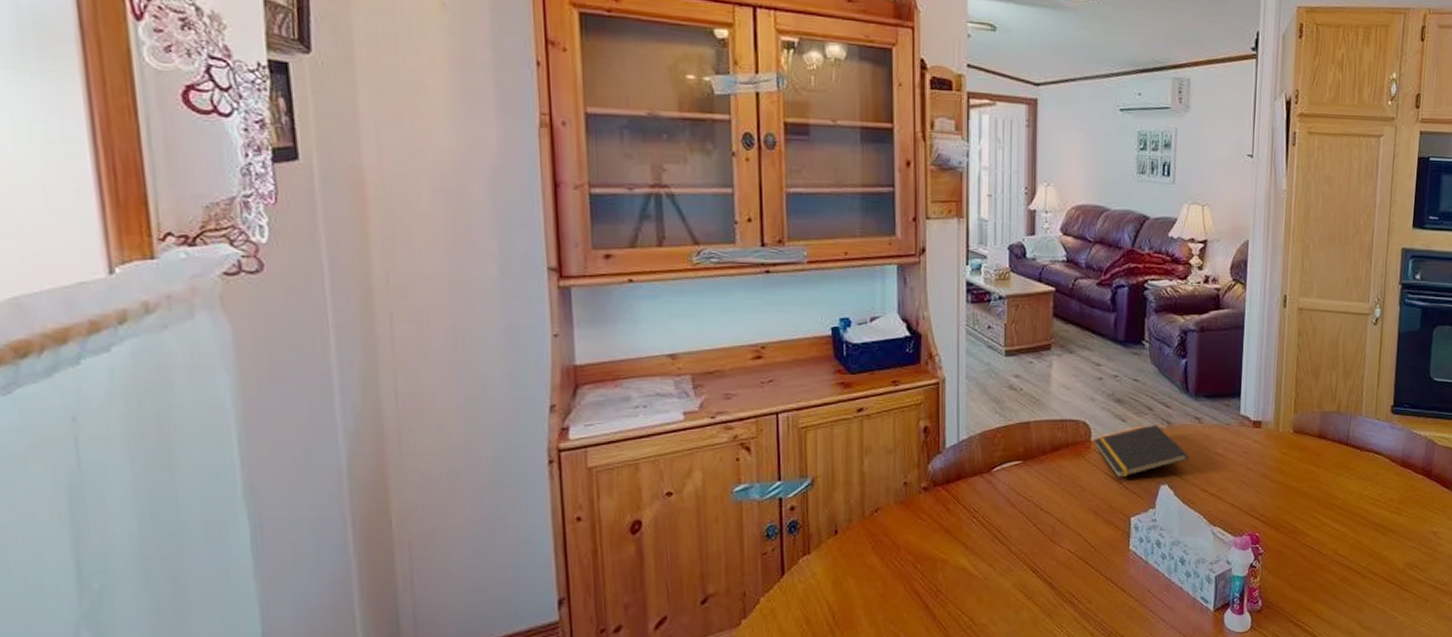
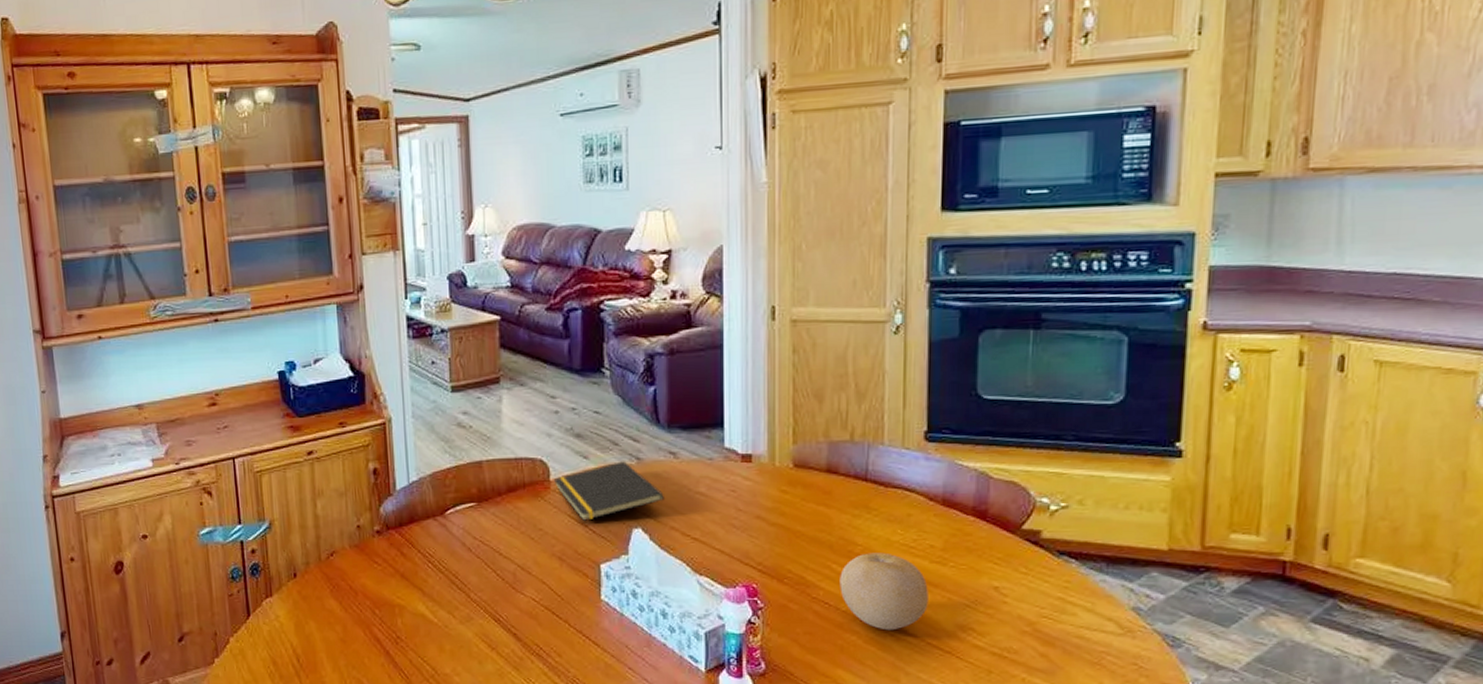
fruit: none [1323,505,1387,570] -> present [840,552,928,631]

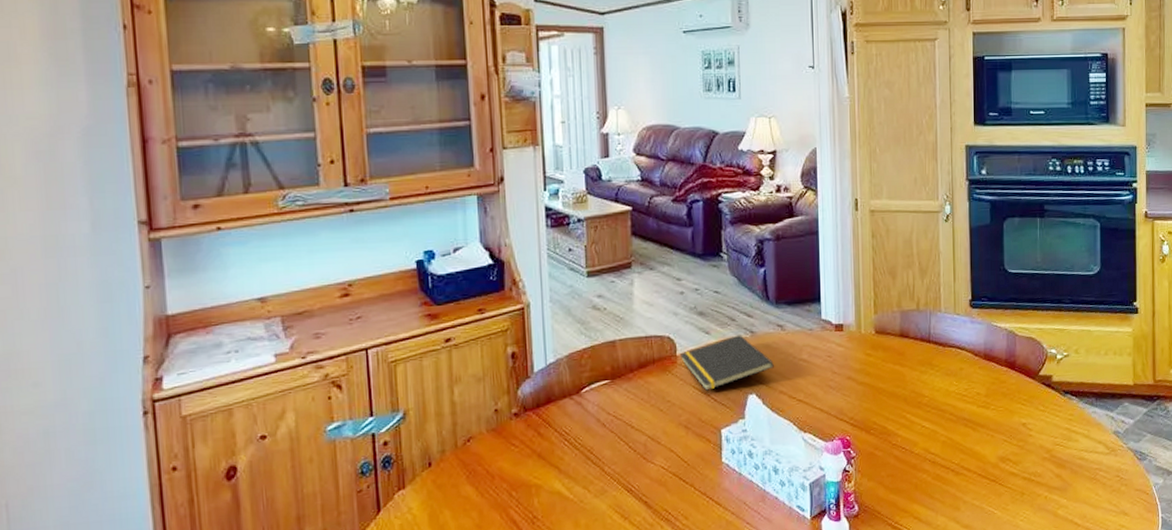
fruit: present [840,552,928,631] -> none [913,401,977,467]

